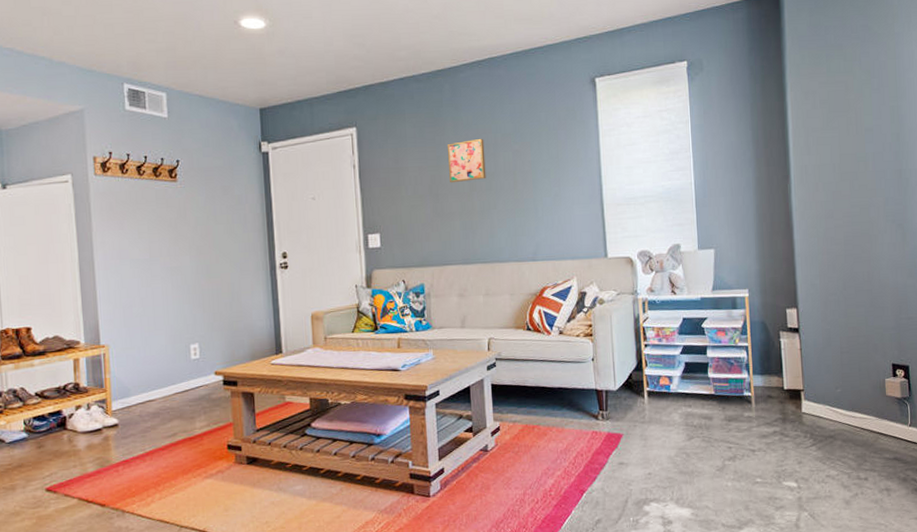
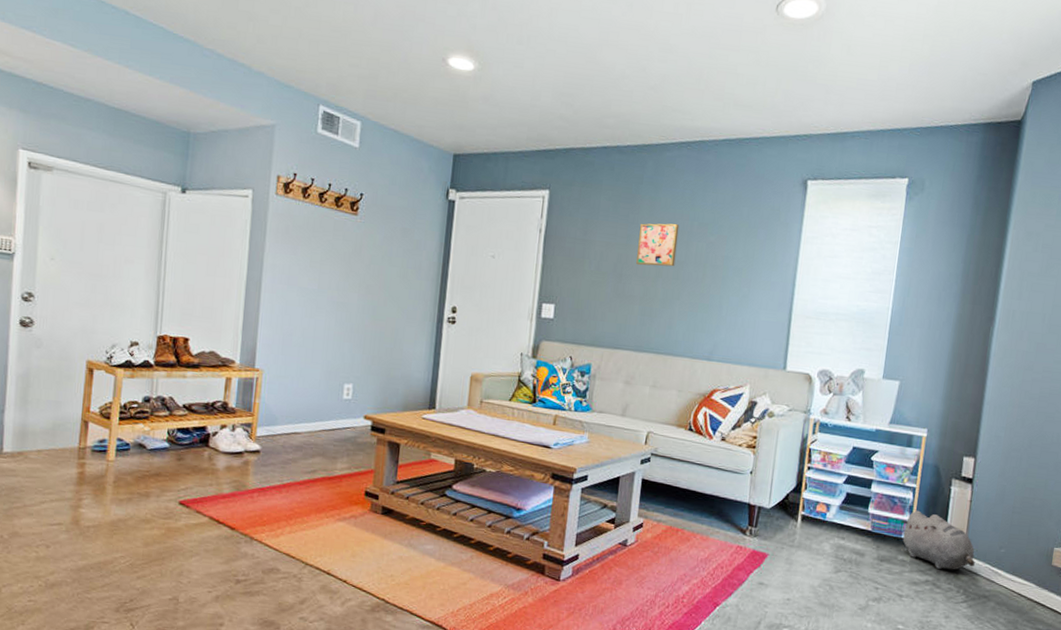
plush toy: none [740,367,816,419] -> present [900,510,975,570]

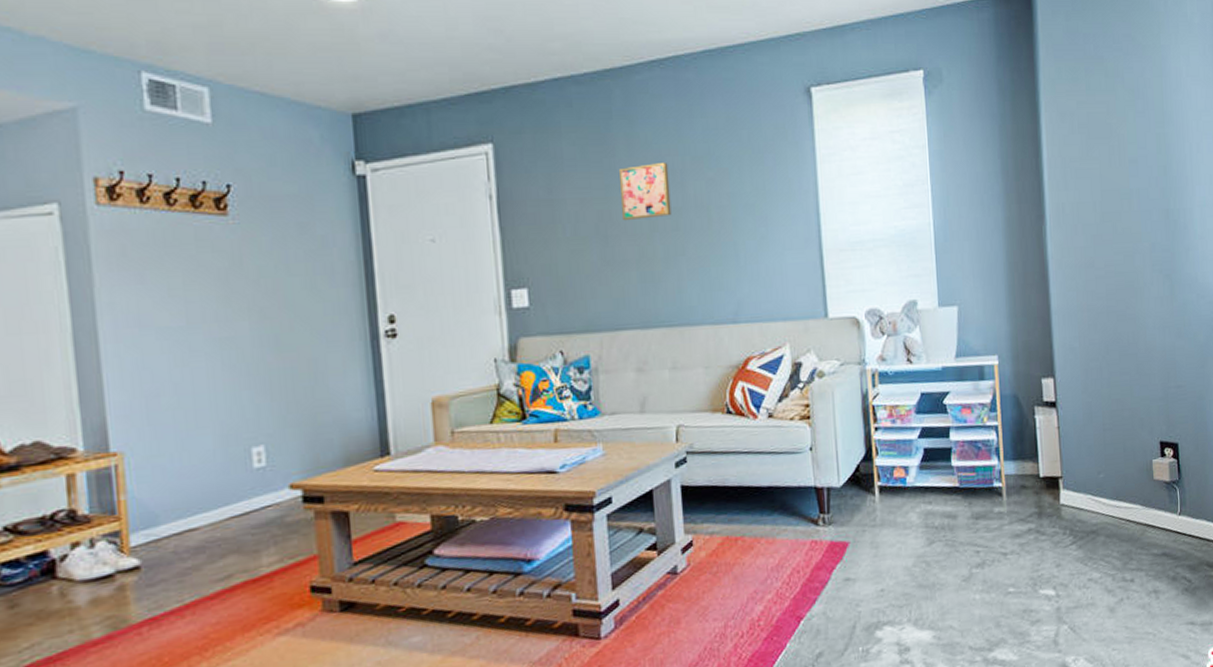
plush toy: present [900,510,975,570] -> none [989,451,1076,513]

